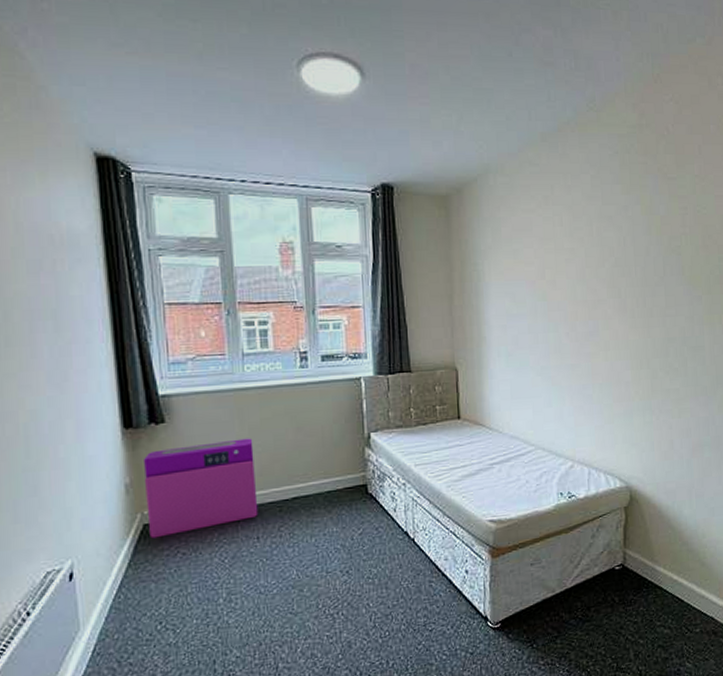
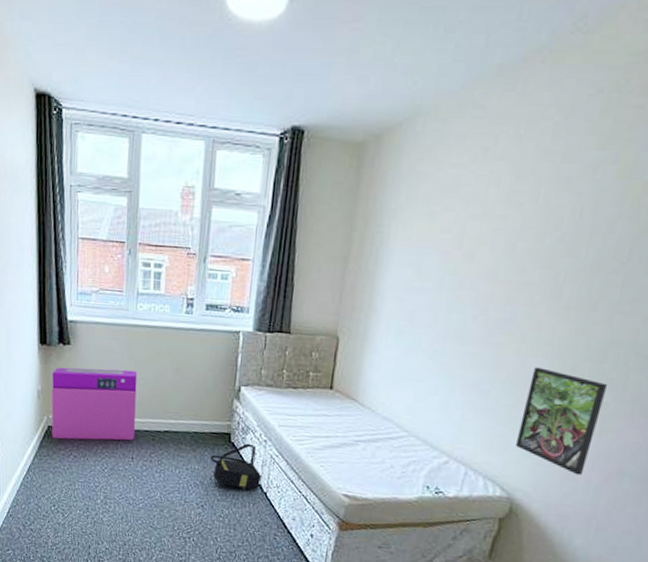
backpack: none [348,491,407,542] -> present [210,443,262,490]
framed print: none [620,368,676,454] -> present [516,367,608,476]

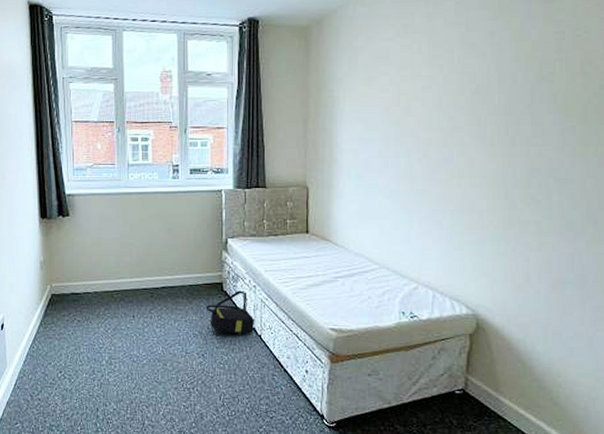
air purifier: present [51,367,138,441] -> none [54,234,135,306]
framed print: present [516,367,608,476] -> none [472,197,537,287]

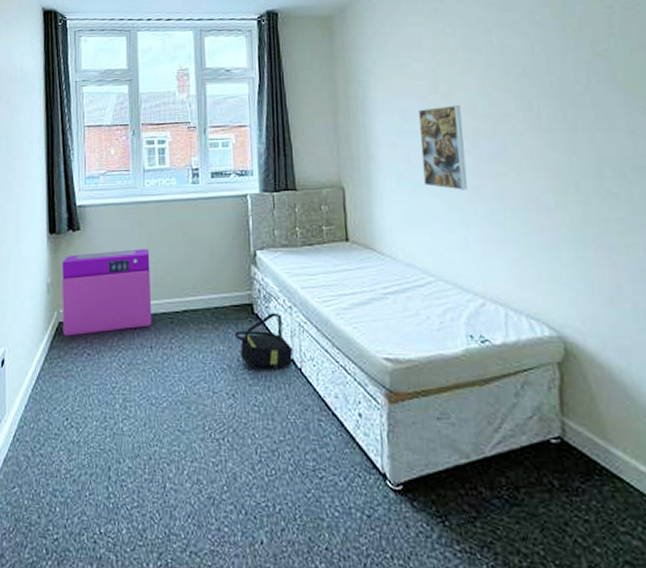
air purifier: none [54,234,135,306] -> present [62,248,152,336]
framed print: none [378,117,418,193] -> present [419,104,468,190]

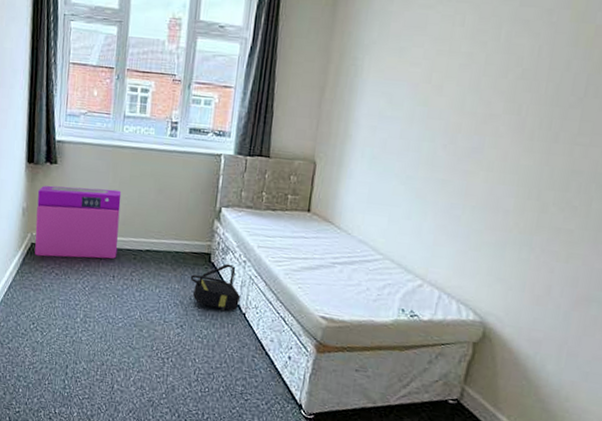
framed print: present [419,104,468,190] -> none [393,97,449,182]

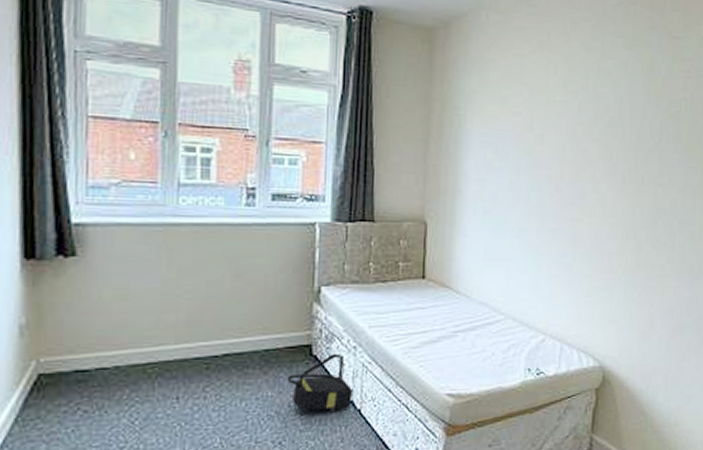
air purifier: present [35,185,122,259] -> none [44,282,182,391]

